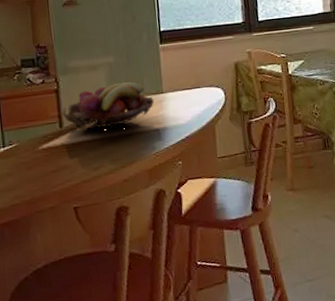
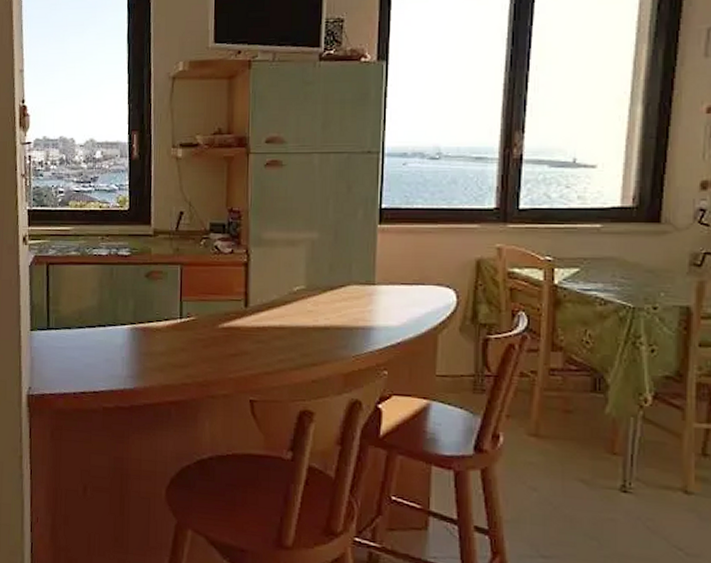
fruit basket: present [62,82,154,130] -> none [249,265,362,319]

